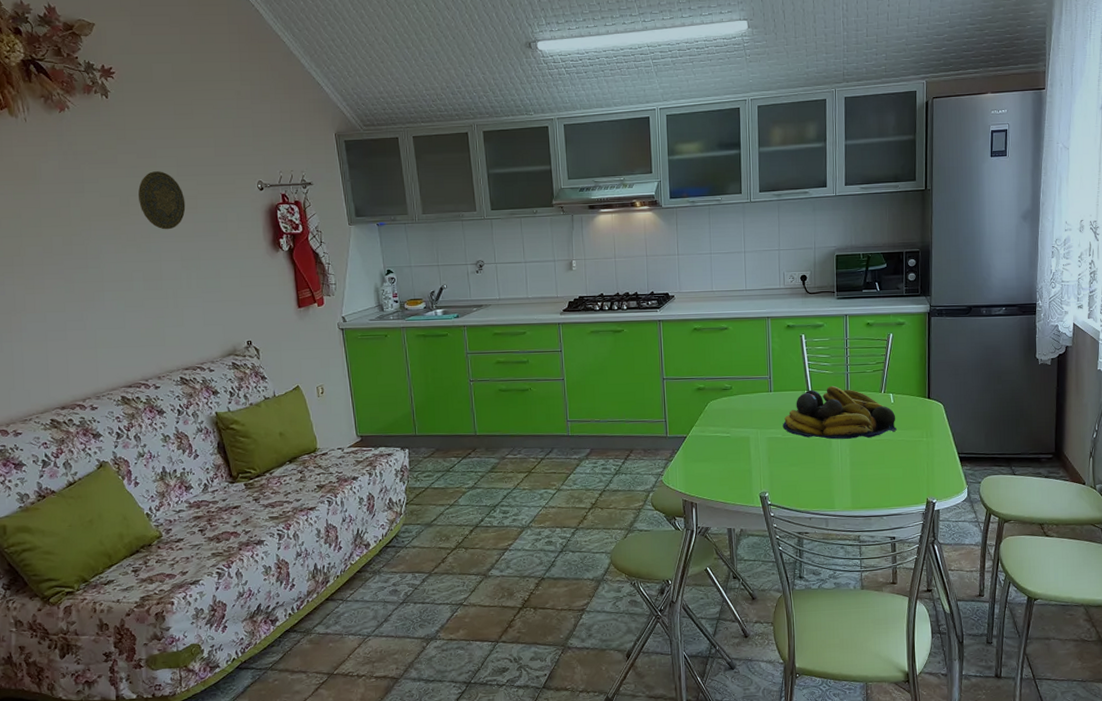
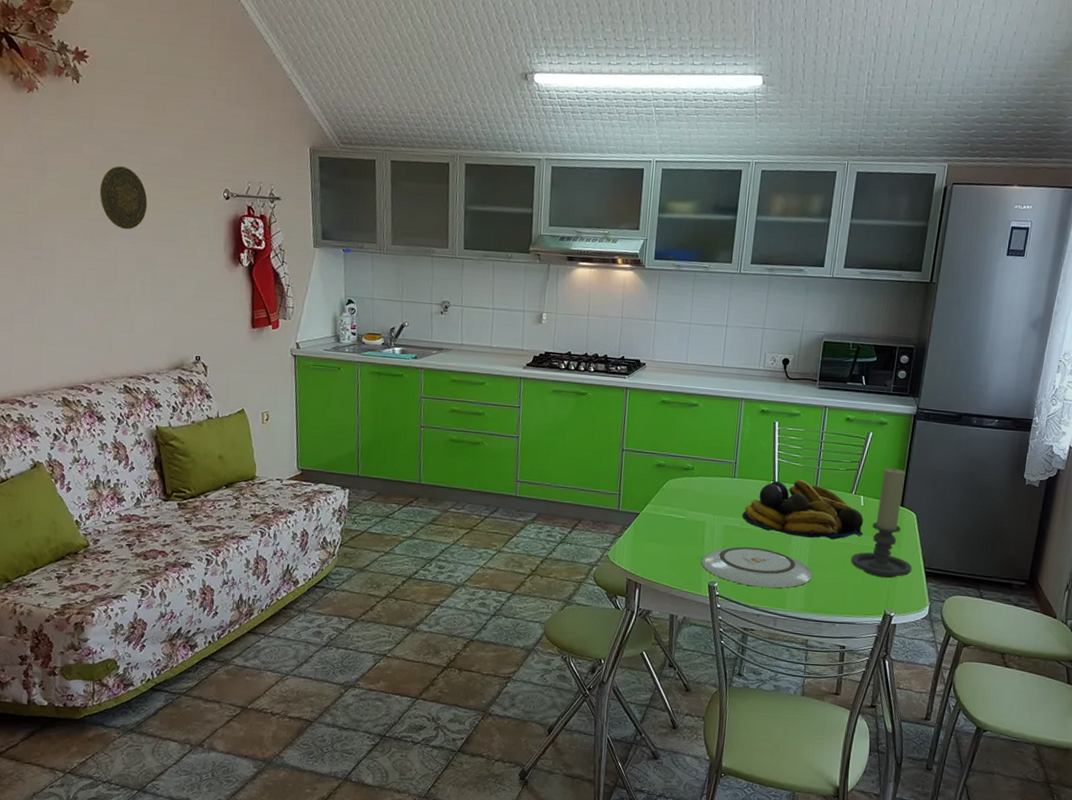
plate: none [750,454,856,492] -> present [701,546,813,589]
candle holder: none [889,363,947,468] -> present [850,467,912,578]

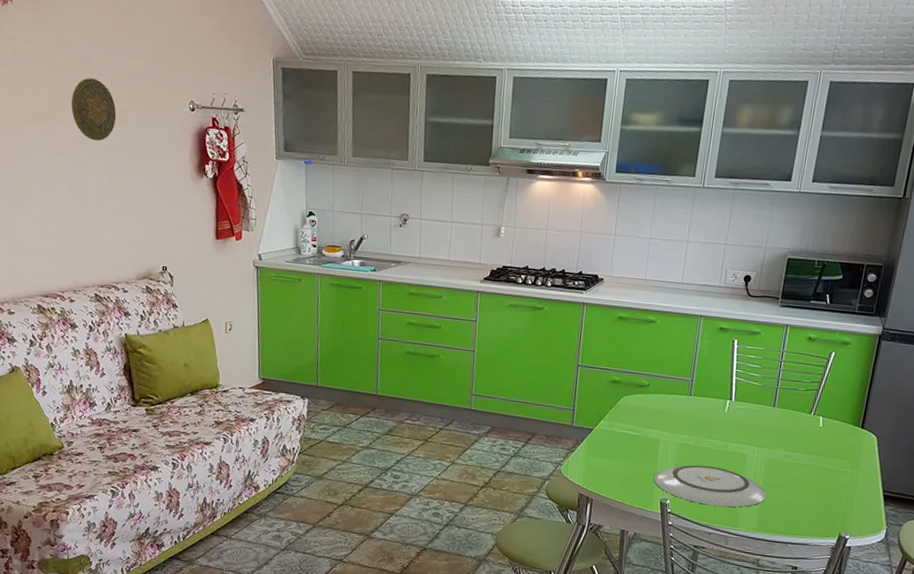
fruit bowl: present [742,479,864,540] -> none [696,398,822,460]
candle holder: present [850,467,912,578] -> none [806,388,870,500]

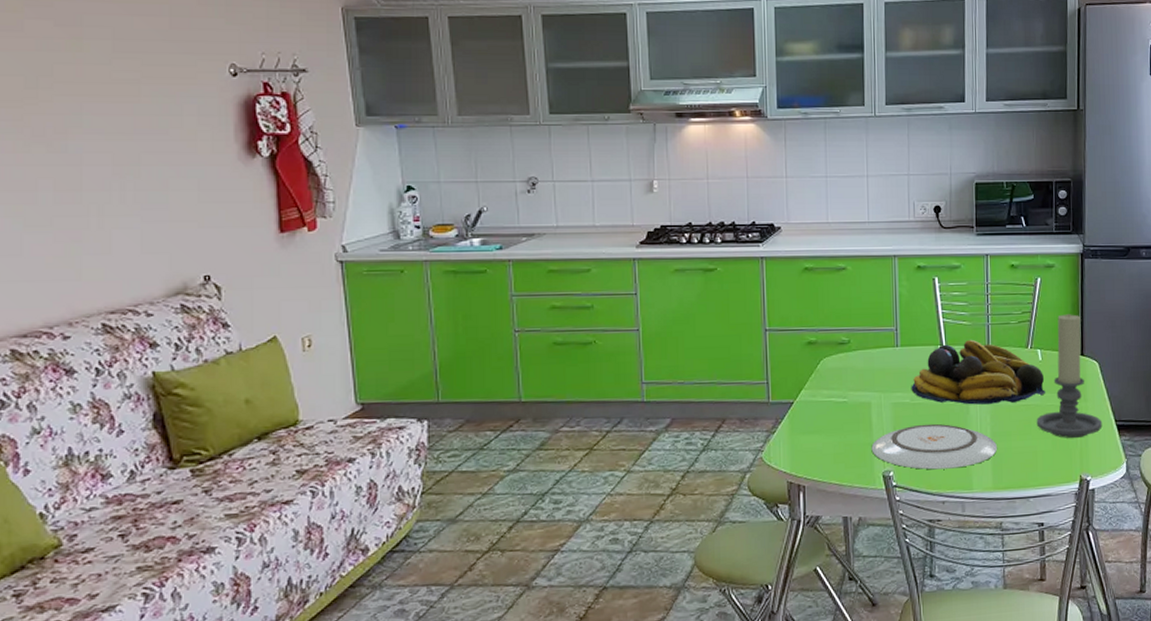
decorative plate: present [71,78,117,142] -> none [53,44,123,124]
fruit bowl: none [696,398,822,460] -> present [911,339,1046,405]
candle holder: none [806,388,870,500] -> present [1036,313,1103,438]

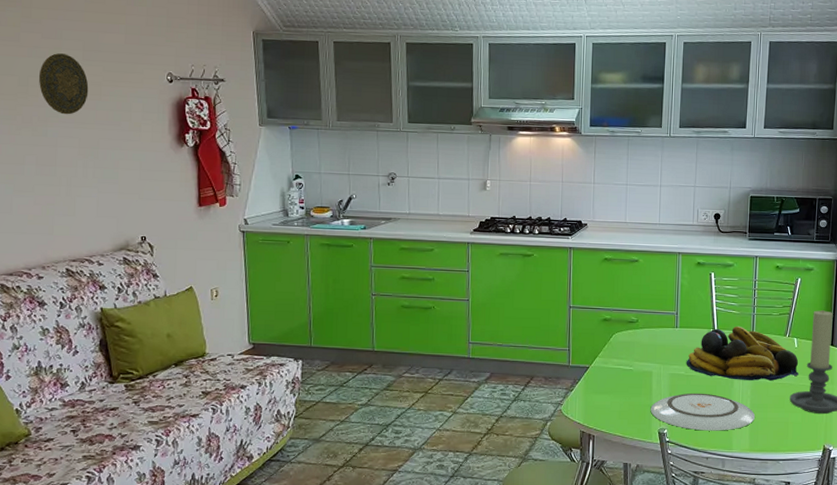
decorative plate: none [53,44,123,124] -> present [39,53,89,115]

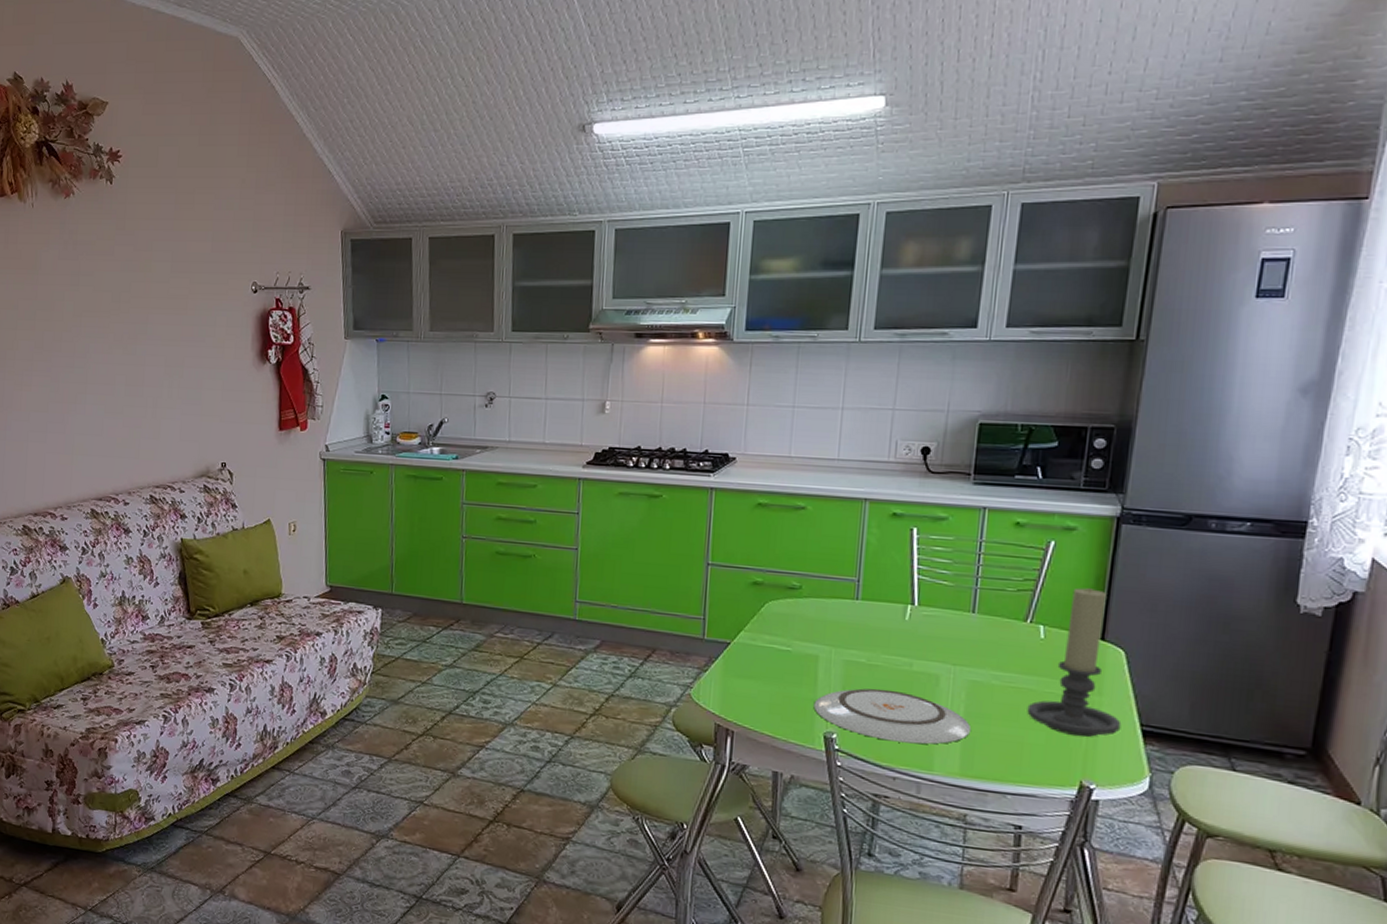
decorative plate: present [39,53,89,115] -> none [130,266,176,332]
fruit bowl: present [686,325,800,381] -> none [868,602,1046,683]

